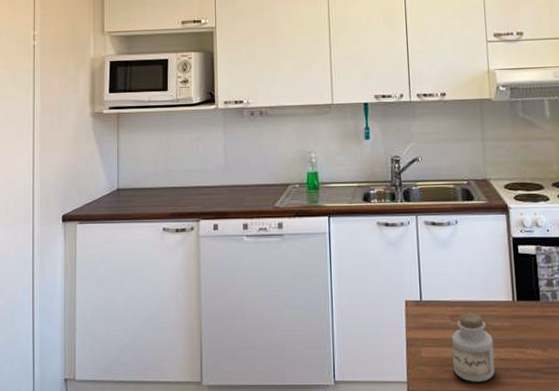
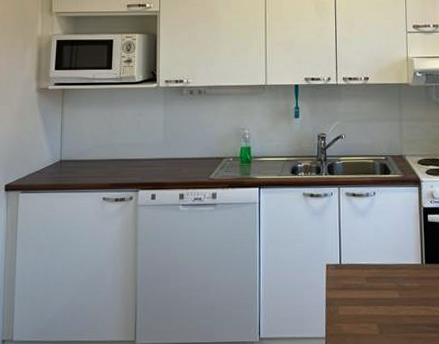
jar: present [451,313,495,382] -> none [366,275,404,337]

